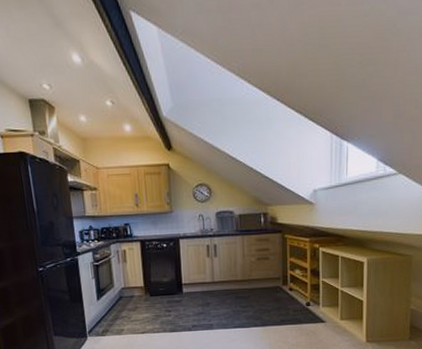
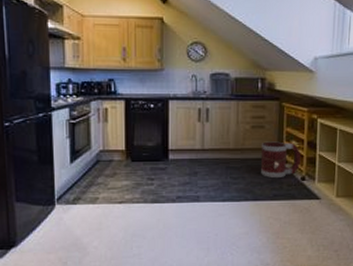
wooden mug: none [266,271,305,305] -> present [260,141,301,179]

